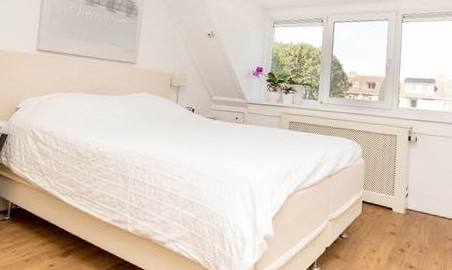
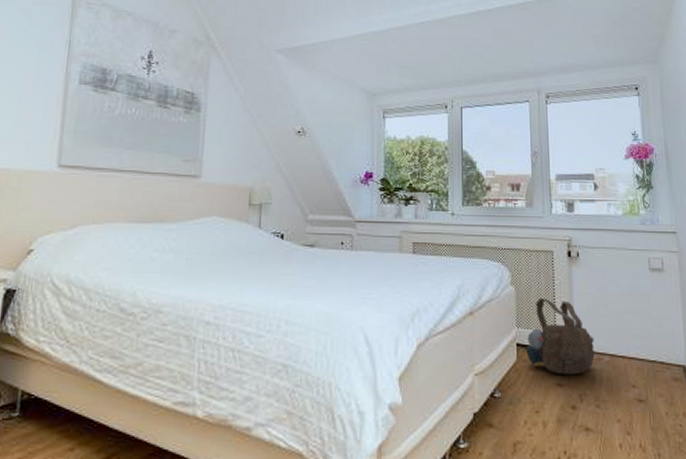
backpack: none [369,169,423,228] -> present [526,298,595,375]

